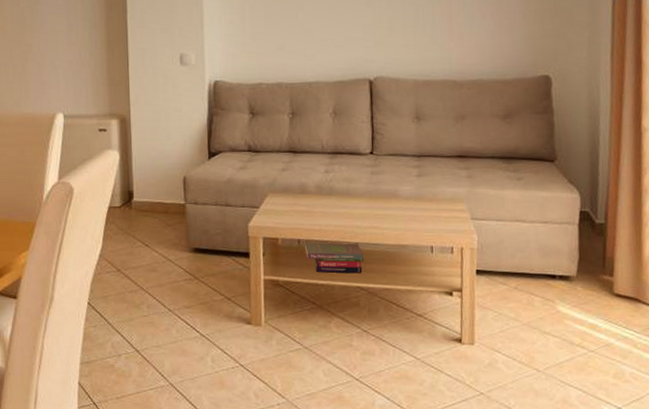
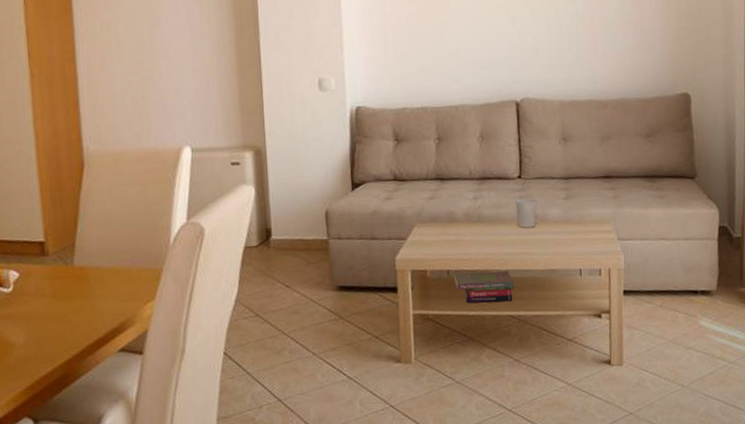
candle holder: none [367,174,389,203] -> present [516,198,537,228]

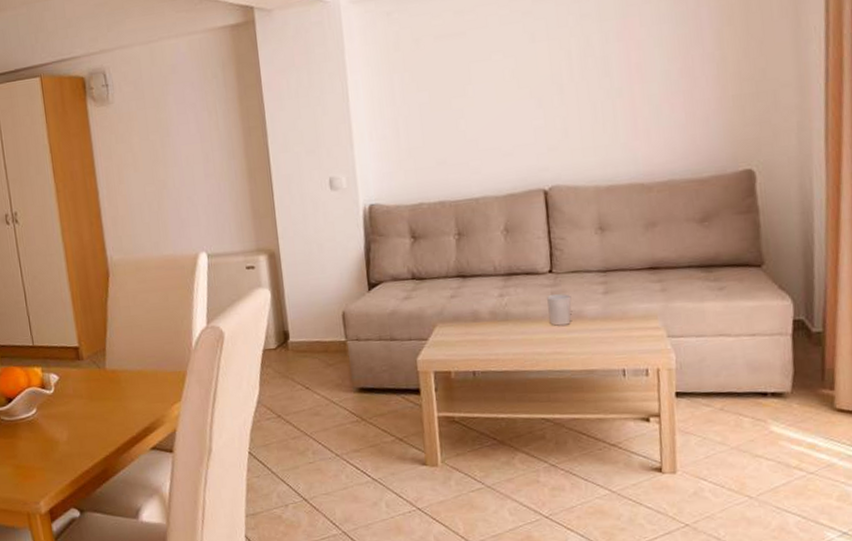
books: present [455,271,515,304] -> none [481,372,549,406]

